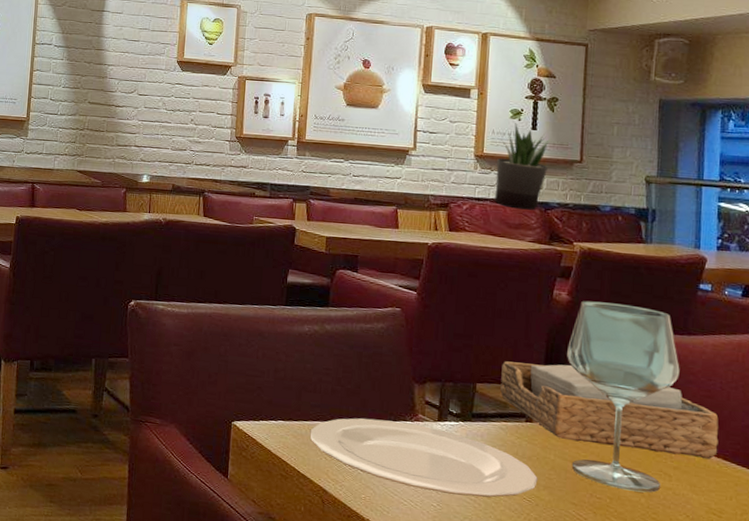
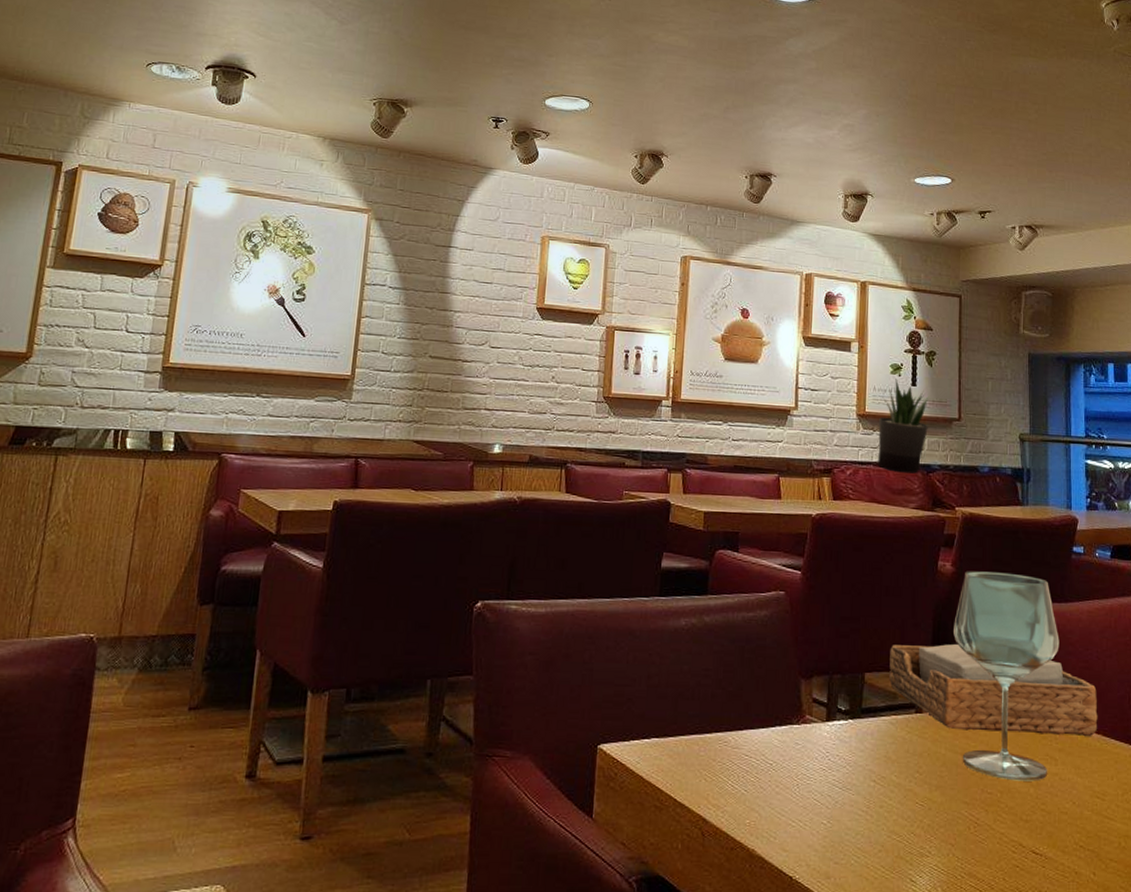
plate: present [310,418,538,498] -> none [687,725,930,807]

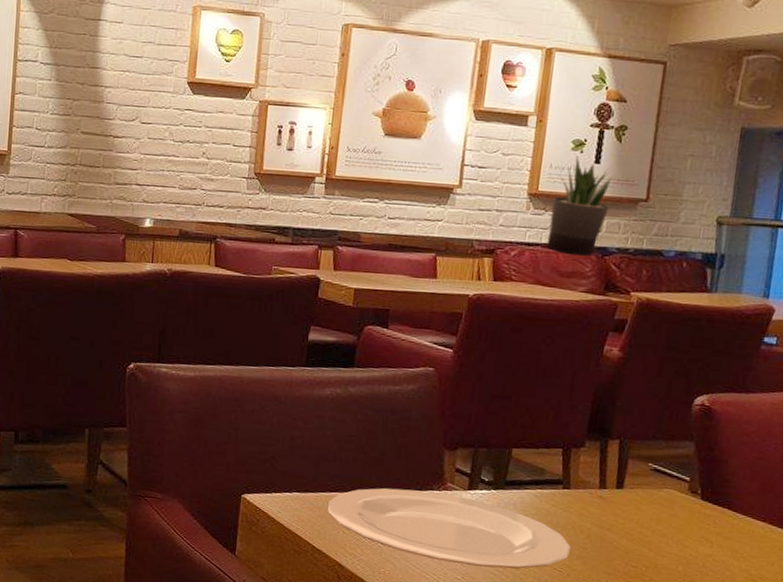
plate: none [687,725,930,807] -> present [327,488,572,569]
napkin holder: present [889,644,1098,736] -> none [537,424,769,523]
wine glass: present [952,571,1060,781] -> none [608,357,734,560]

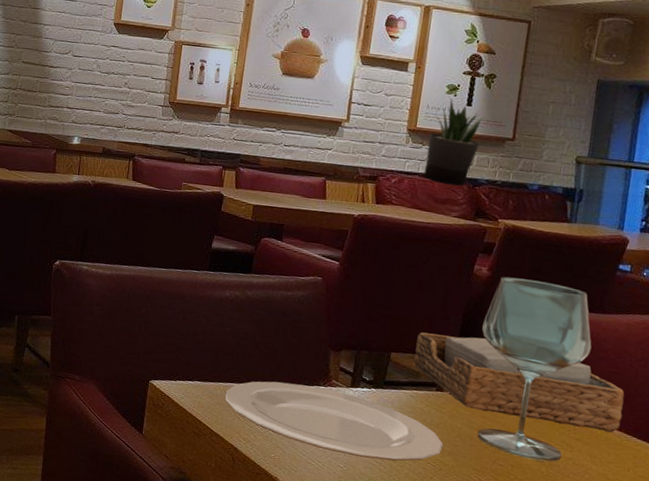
napkin holder: none [537,424,769,523] -> present [414,332,625,432]
wine glass: none [608,357,734,560] -> present [477,276,592,462]

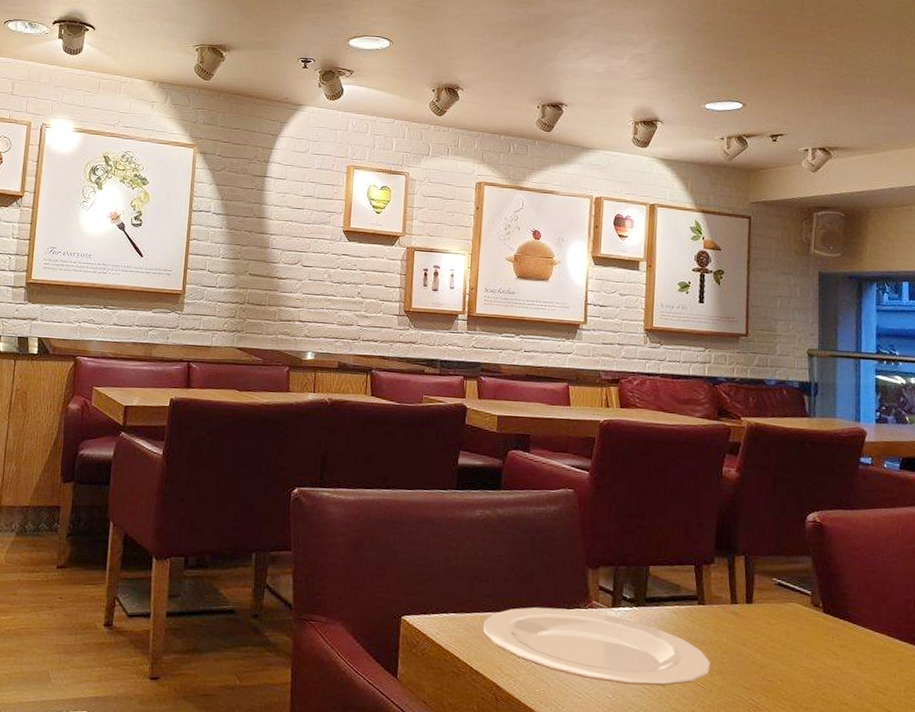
napkin holder: present [414,332,625,432] -> none [673,542,882,635]
planter: present [423,98,485,186] -> none [664,296,717,385]
wine glass: present [477,276,592,462] -> none [736,477,844,673]

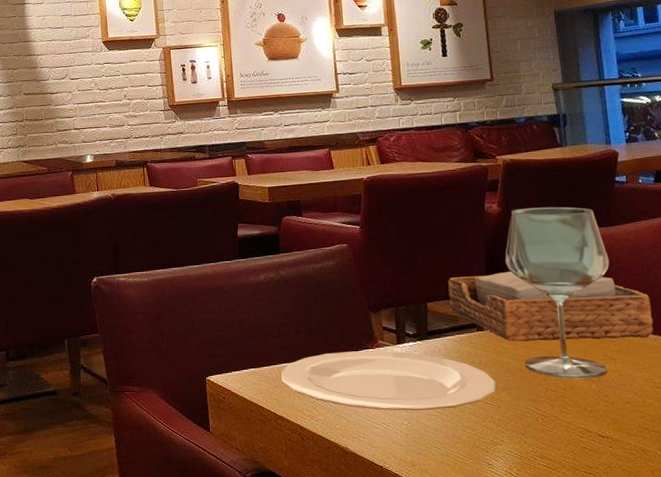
napkin holder: none [673,542,882,635] -> present [448,272,654,342]
wine glass: none [736,477,844,673] -> present [504,206,610,380]

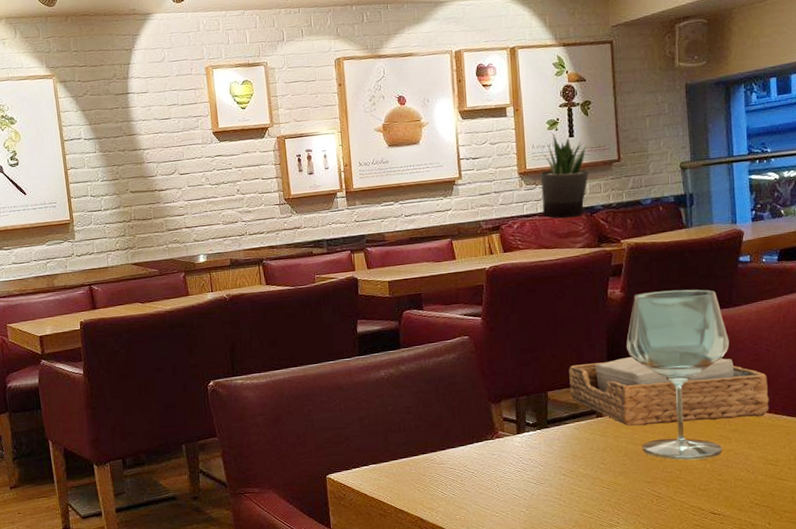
plate: present [280,350,496,411] -> none [400,441,614,499]
planter: none [415,53,463,133] -> present [540,133,589,218]

